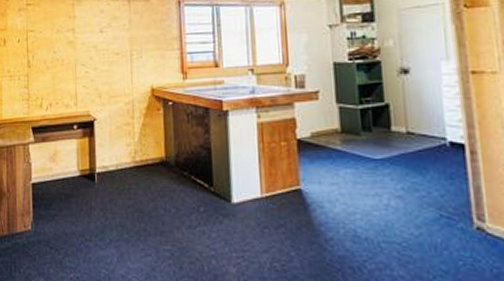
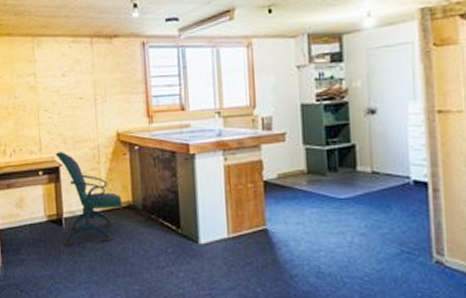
office chair: none [90,106,156,202] -> present [55,152,123,246]

